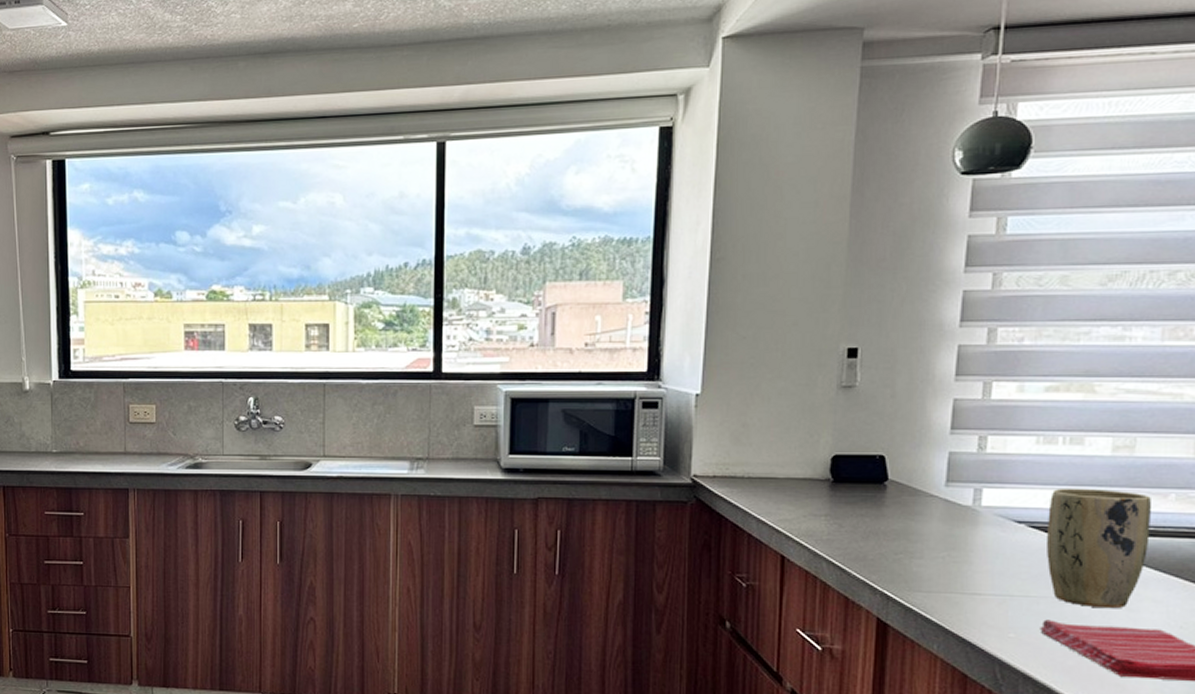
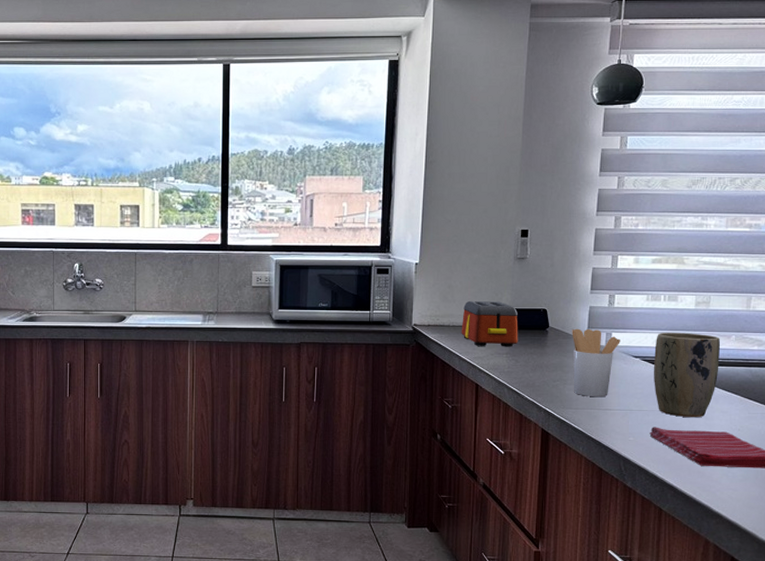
toaster: none [760,443,843,507] -> present [461,300,518,347]
utensil holder: none [922,482,996,577] -> present [572,328,620,397]

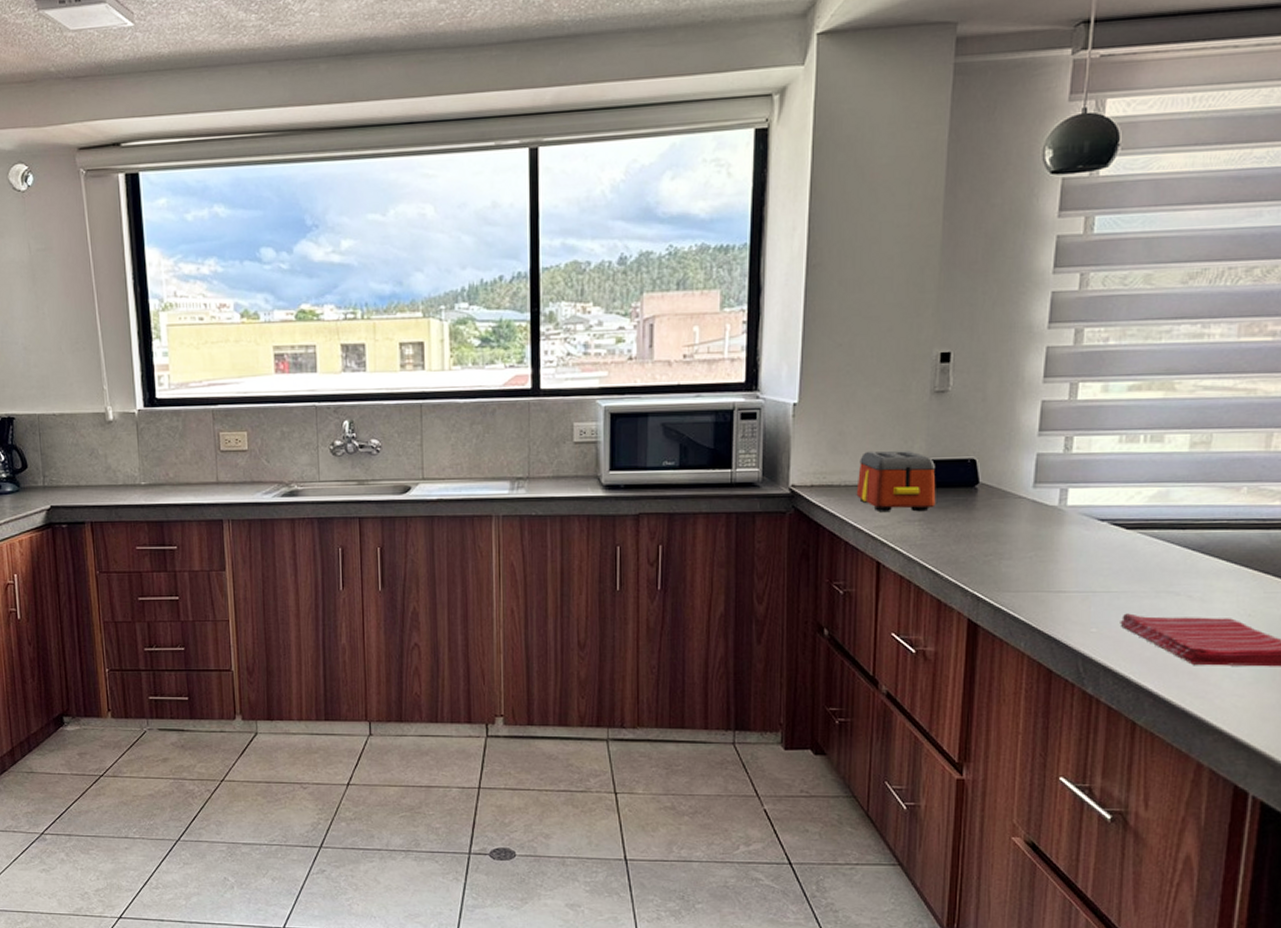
utensil holder: present [572,328,620,397] -> none [1011,484,1080,576]
plant pot: present [654,332,720,417] -> none [1127,484,1225,599]

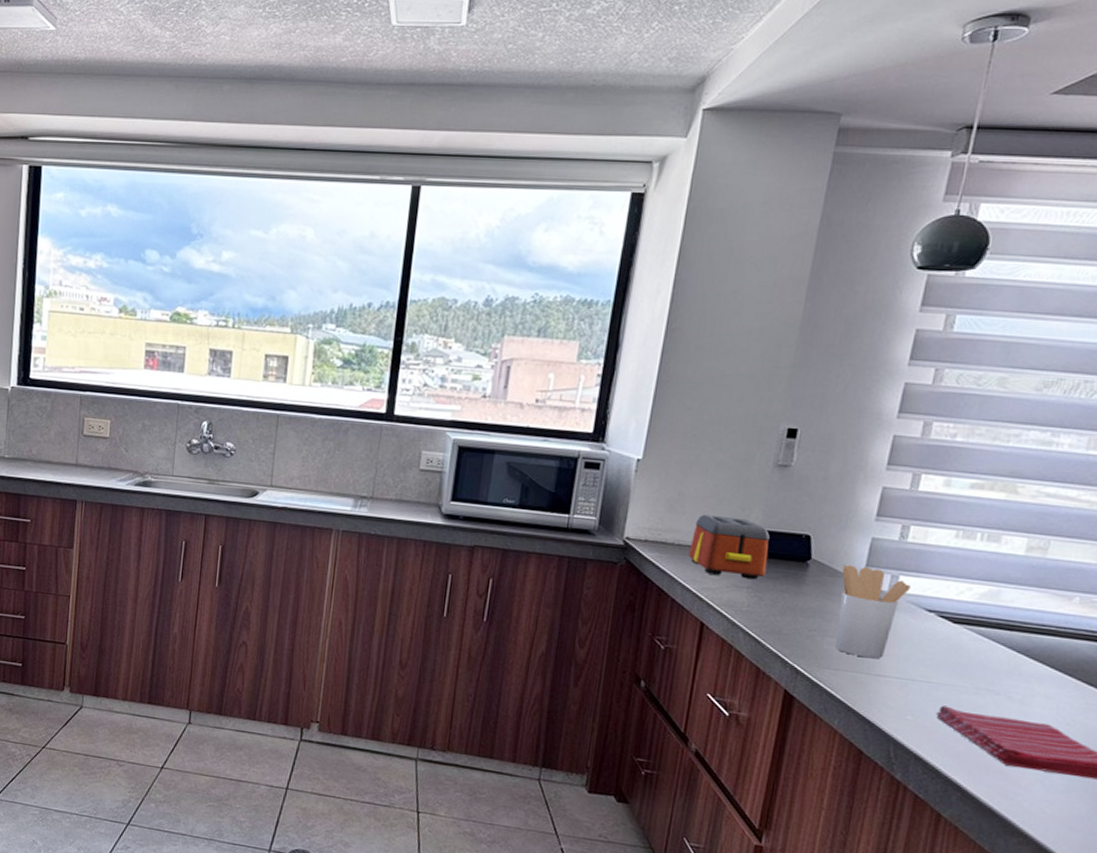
utensil holder: none [1011,484,1080,576] -> present [836,564,911,659]

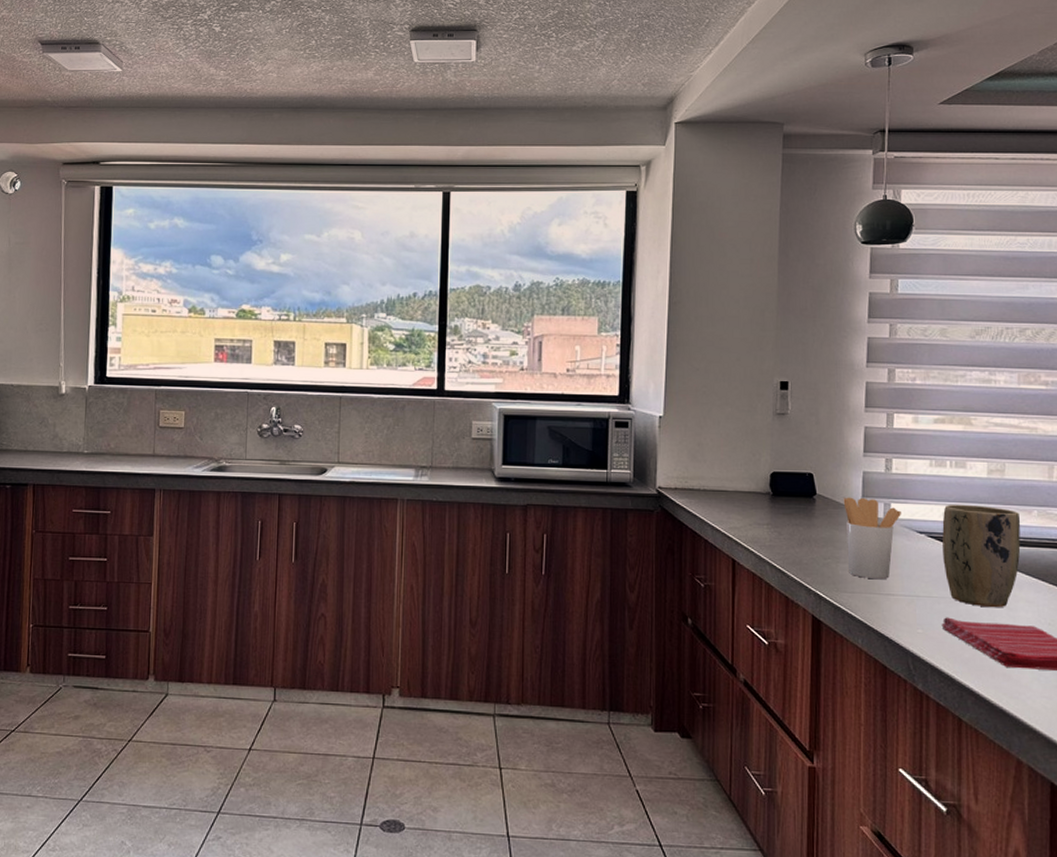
toaster: present [688,514,770,580] -> none [713,461,781,517]
plant pot: none [951,582,1057,701] -> present [942,504,1021,607]

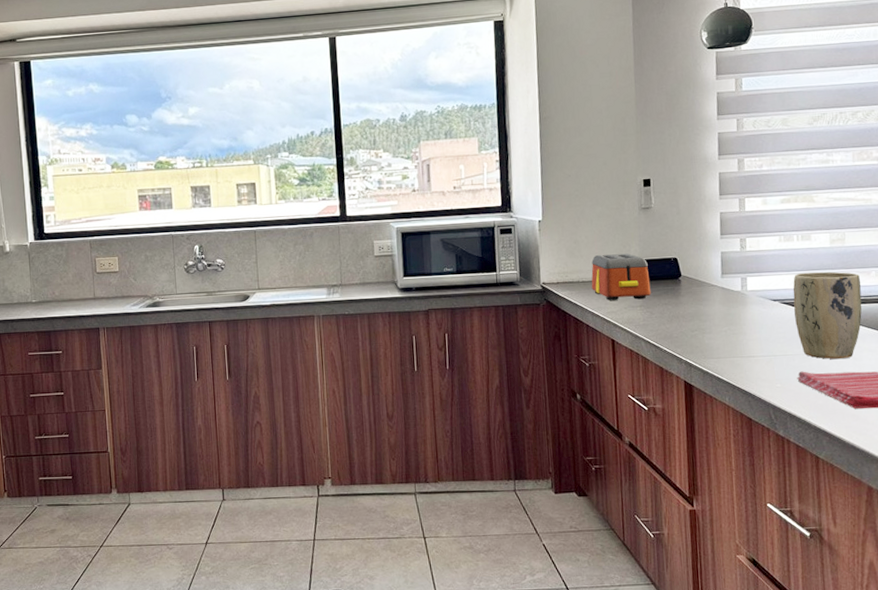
toaster: none [713,461,781,517] -> present [591,253,651,301]
utensil holder: present [843,497,901,580] -> none [705,275,757,345]

